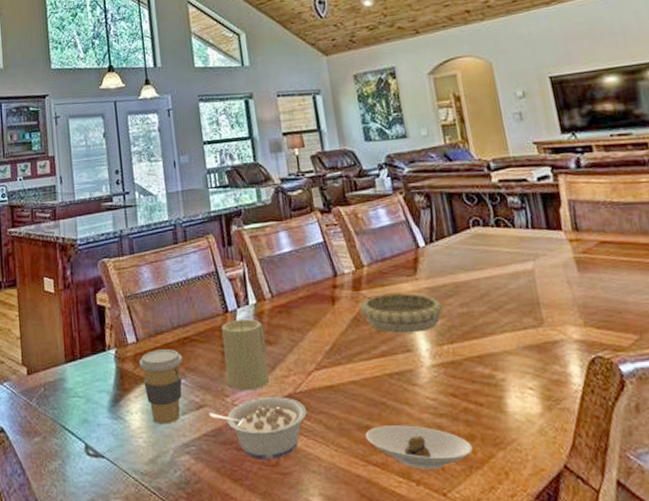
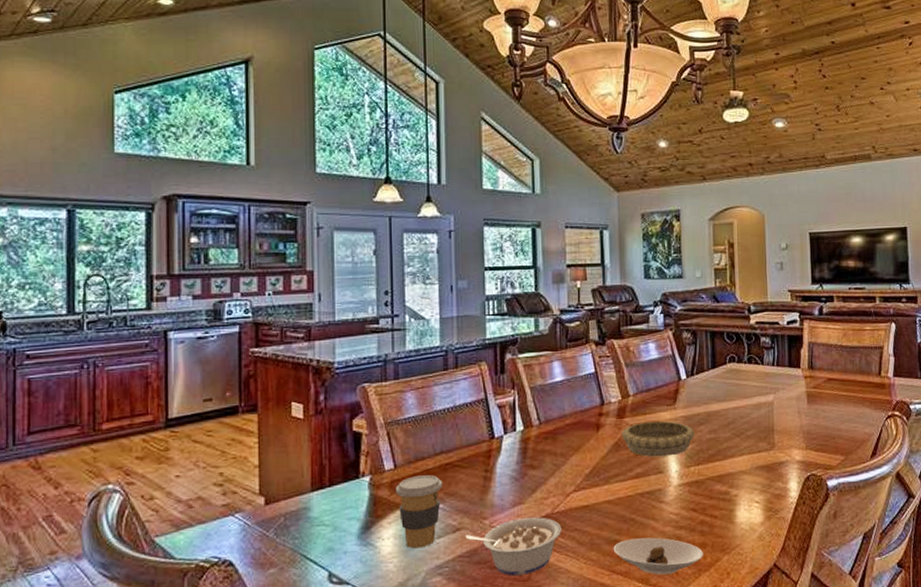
candle: present [221,318,269,391] -> none [485,444,529,513]

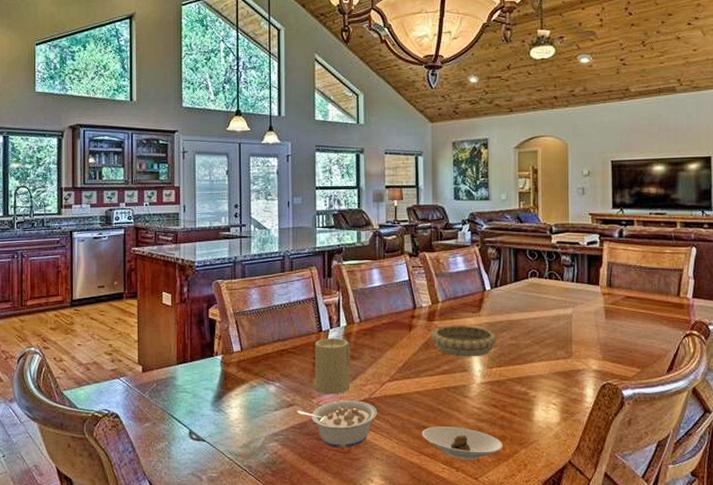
coffee cup: present [396,475,443,549] -> none [242,358,280,418]
candle: none [485,444,529,513] -> present [314,337,350,395]

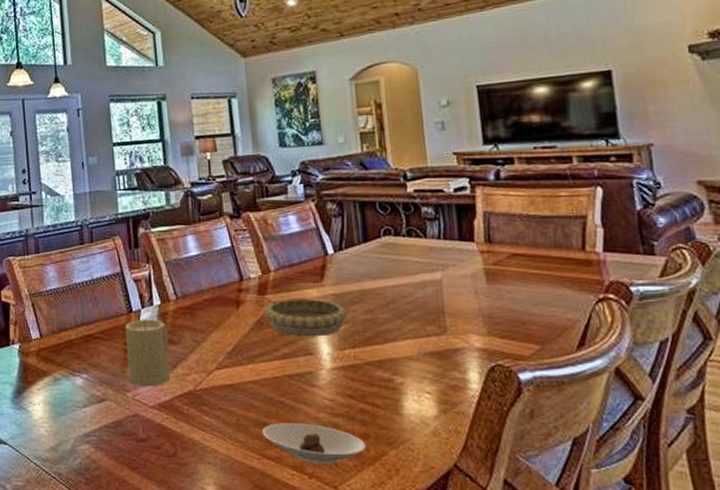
legume: present [297,400,377,448] -> none [110,393,206,451]

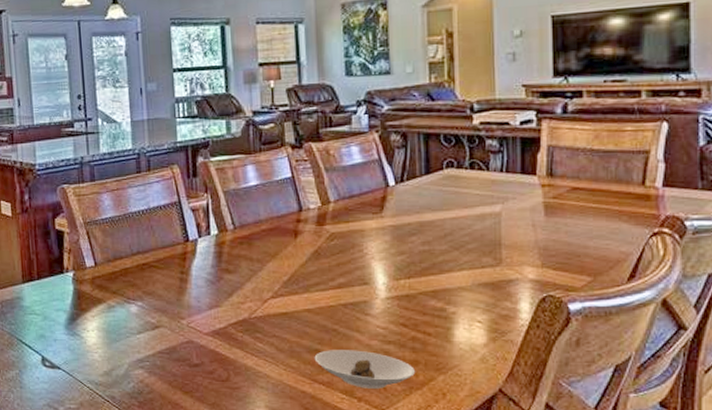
candle: present [125,318,170,387] -> none [181,248,225,315]
decorative bowl: present [263,298,348,337] -> none [321,229,406,268]

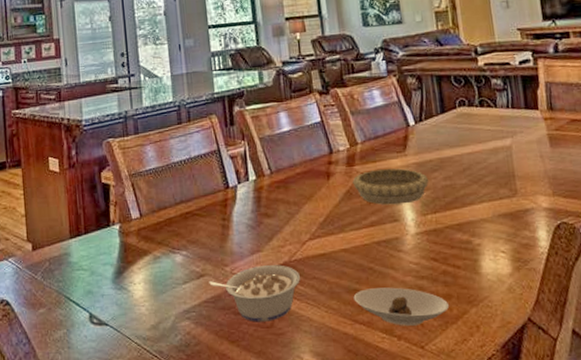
legume: none [164,321,259,375] -> present [209,265,300,322]
decorative bowl: none [321,229,406,268] -> present [352,168,429,205]

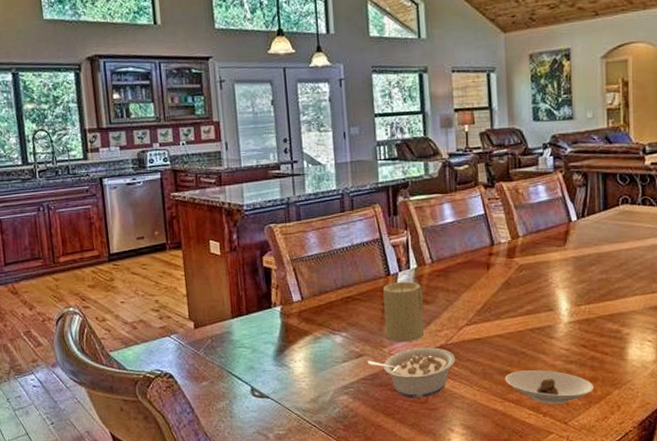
candle: none [222,194,266,261] -> present [383,281,424,343]
decorative bowl: present [352,168,429,205] -> none [511,261,586,296]

